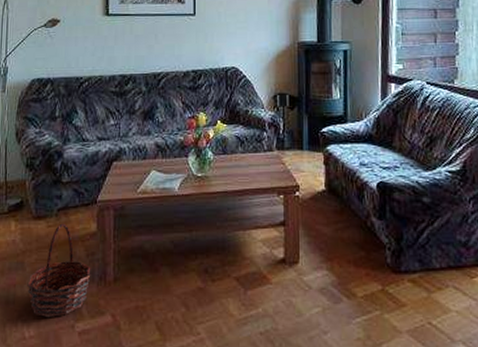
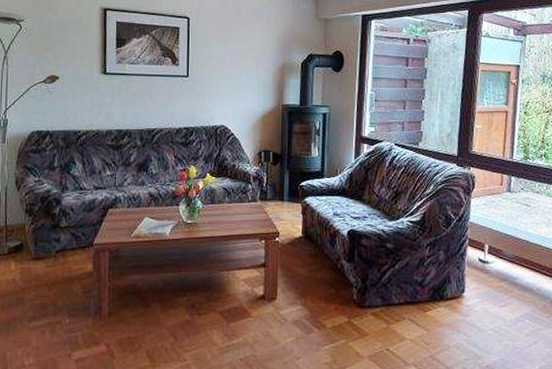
basket: present [27,223,91,318] -> none [26,264,87,348]

